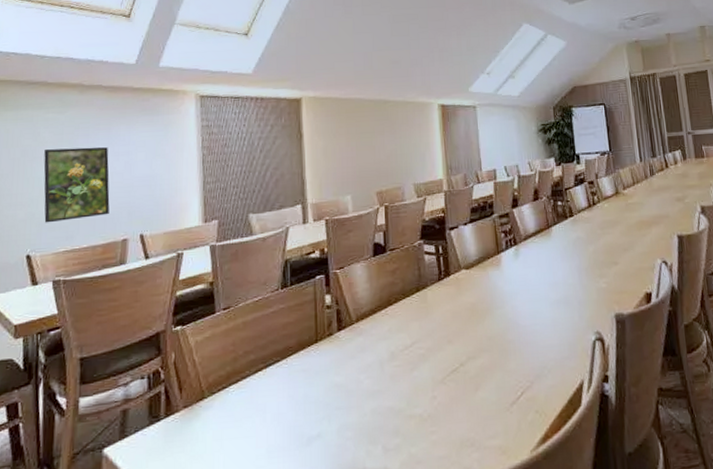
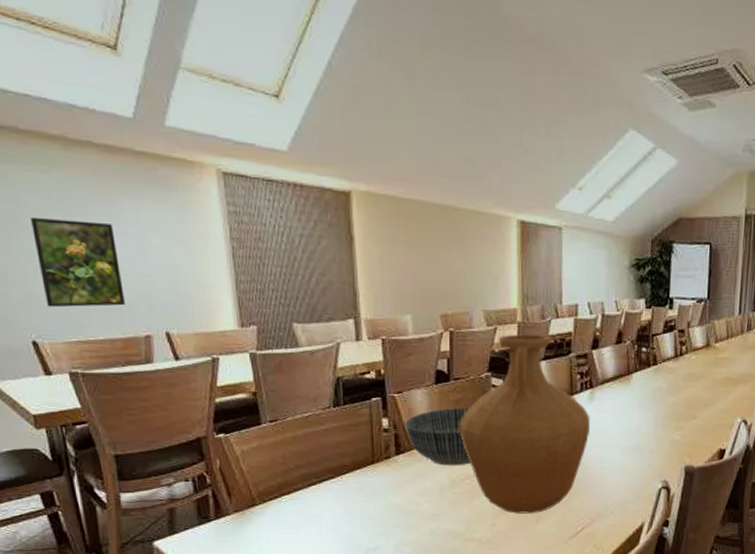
bowl: none [346,276,409,338] -> present [405,407,471,466]
vase: none [396,200,519,383] -> present [459,334,591,514]

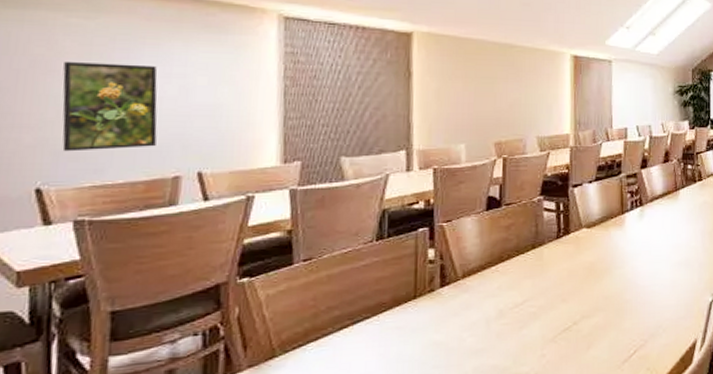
bowl: present [405,407,471,466] -> none [452,232,521,295]
vase: present [459,334,591,514] -> none [509,158,641,341]

